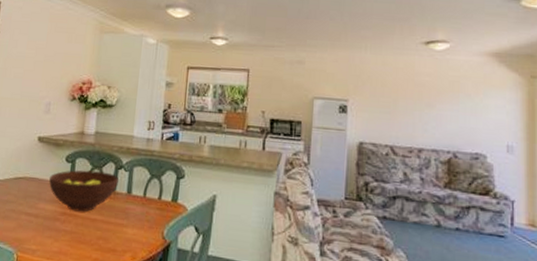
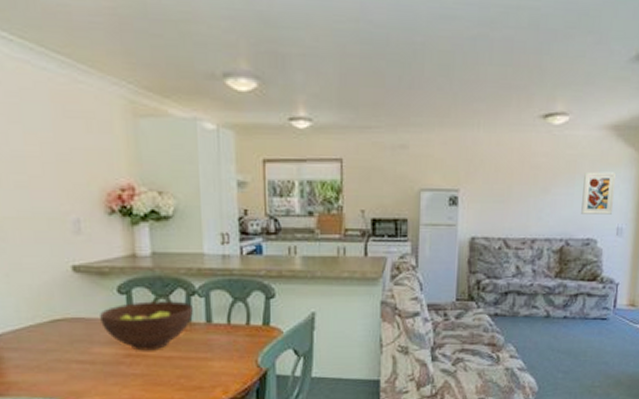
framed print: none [468,92,502,132] -> present [581,172,616,215]

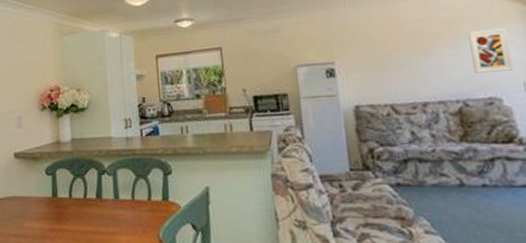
fruit bowl: present [100,301,193,351] -> none [32,179,103,226]

